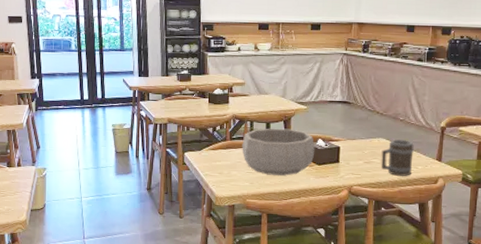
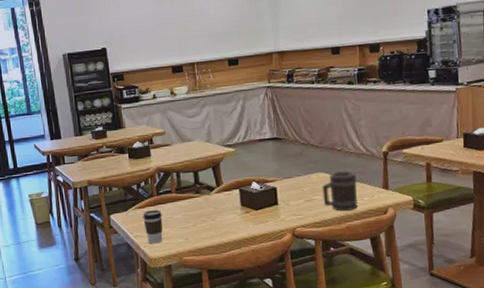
coffee cup: none [214,153,232,184] -> present [143,210,163,244]
decorative bowl: present [242,128,315,176] -> none [170,175,251,228]

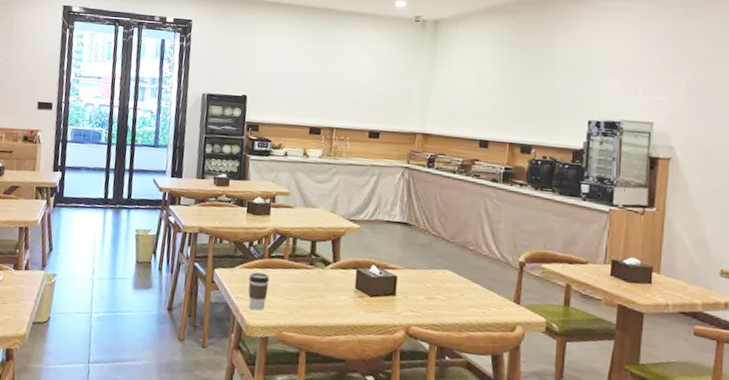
barrel: present [322,171,358,212] -> none [445,272,487,320]

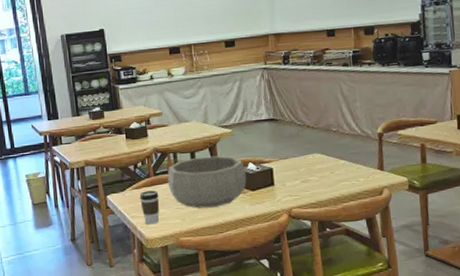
decorative bowl: none [281,247,368,307] -> present [167,155,247,209]

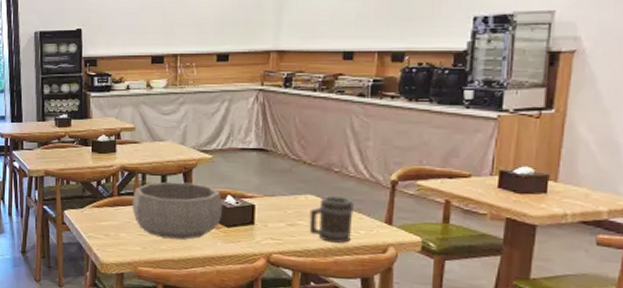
coffee cup: present [139,190,160,225] -> none [99,211,121,248]
barrel: none [318,152,354,193] -> present [309,196,355,244]

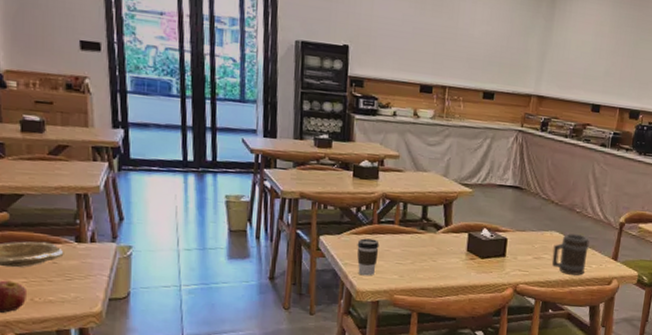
coffee cup: none [99,211,121,248] -> present [357,238,380,276]
decorative bowl: present [132,181,223,240] -> none [391,212,479,269]

